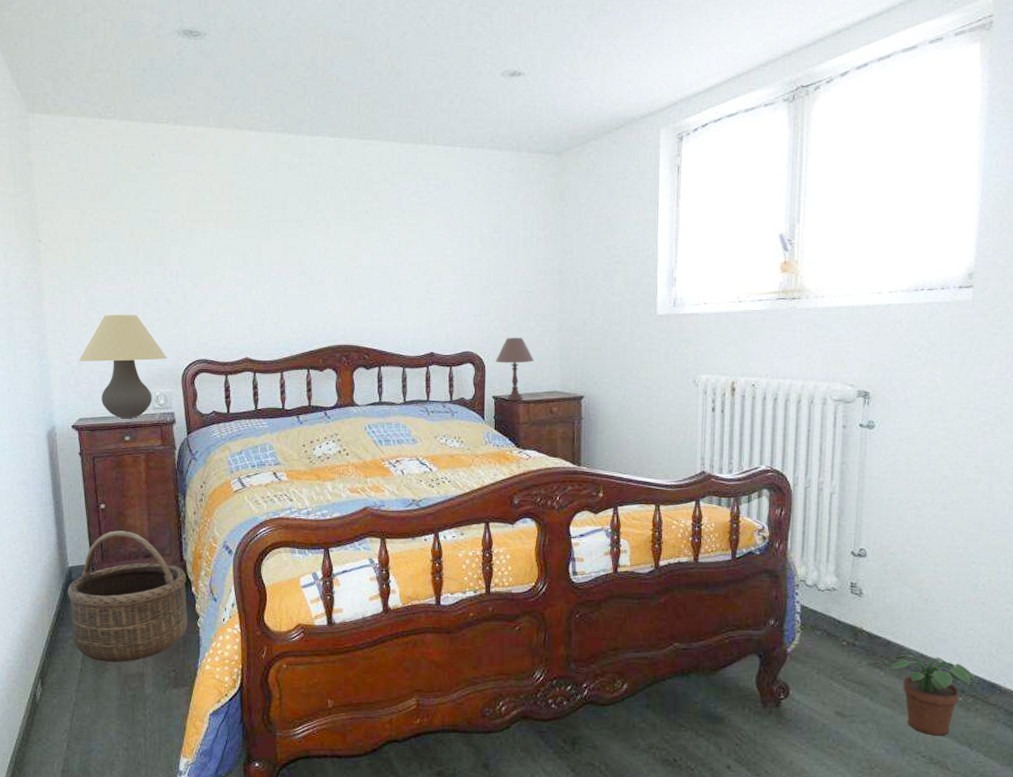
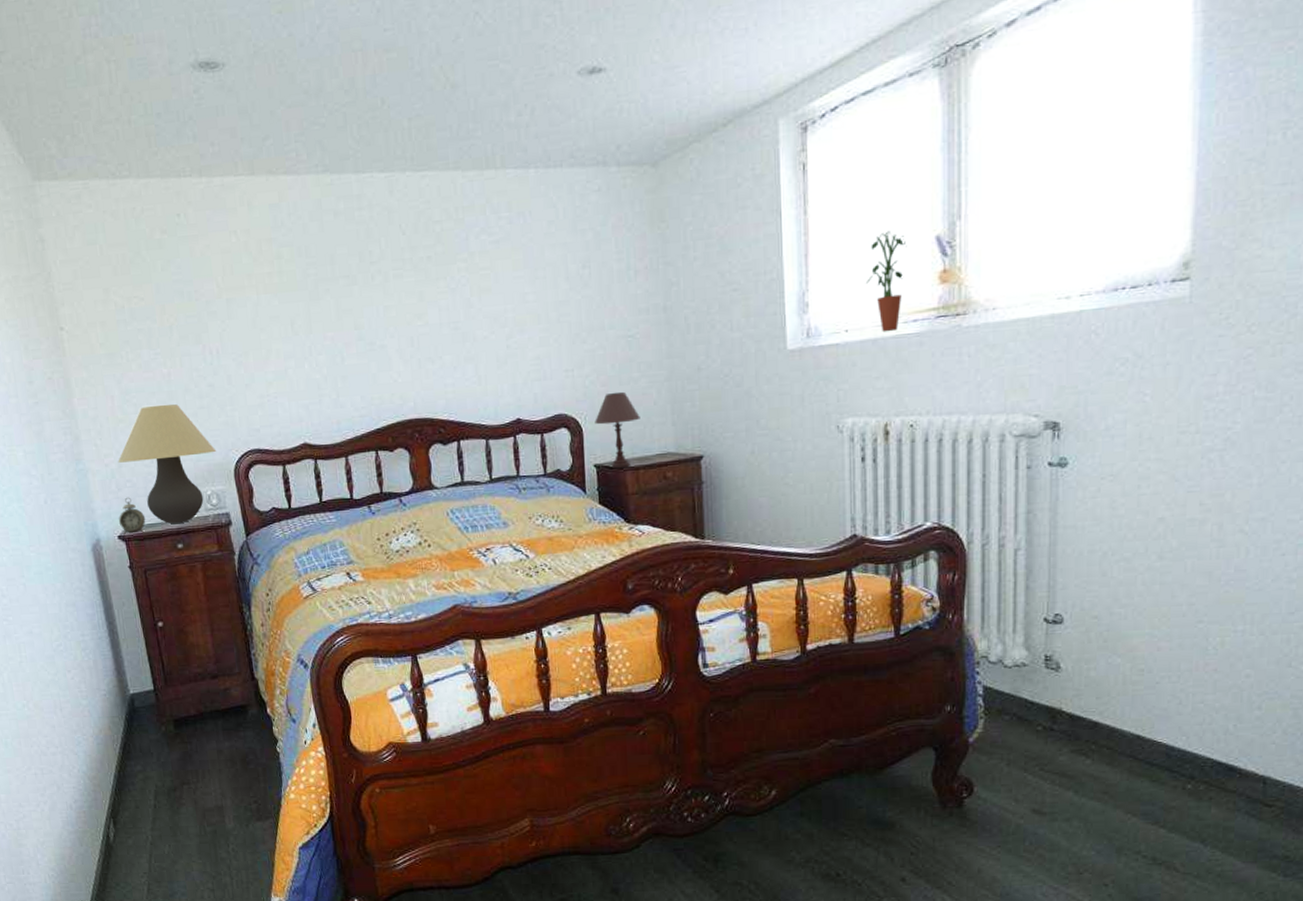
basket: present [67,531,187,663] -> none [131,650,266,797]
alarm clock: none [74,392,99,425] -> present [119,497,146,535]
potted plant: none [723,226,757,308] -> present [867,231,907,333]
potted plant: present [889,654,975,736] -> none [1097,736,1207,832]

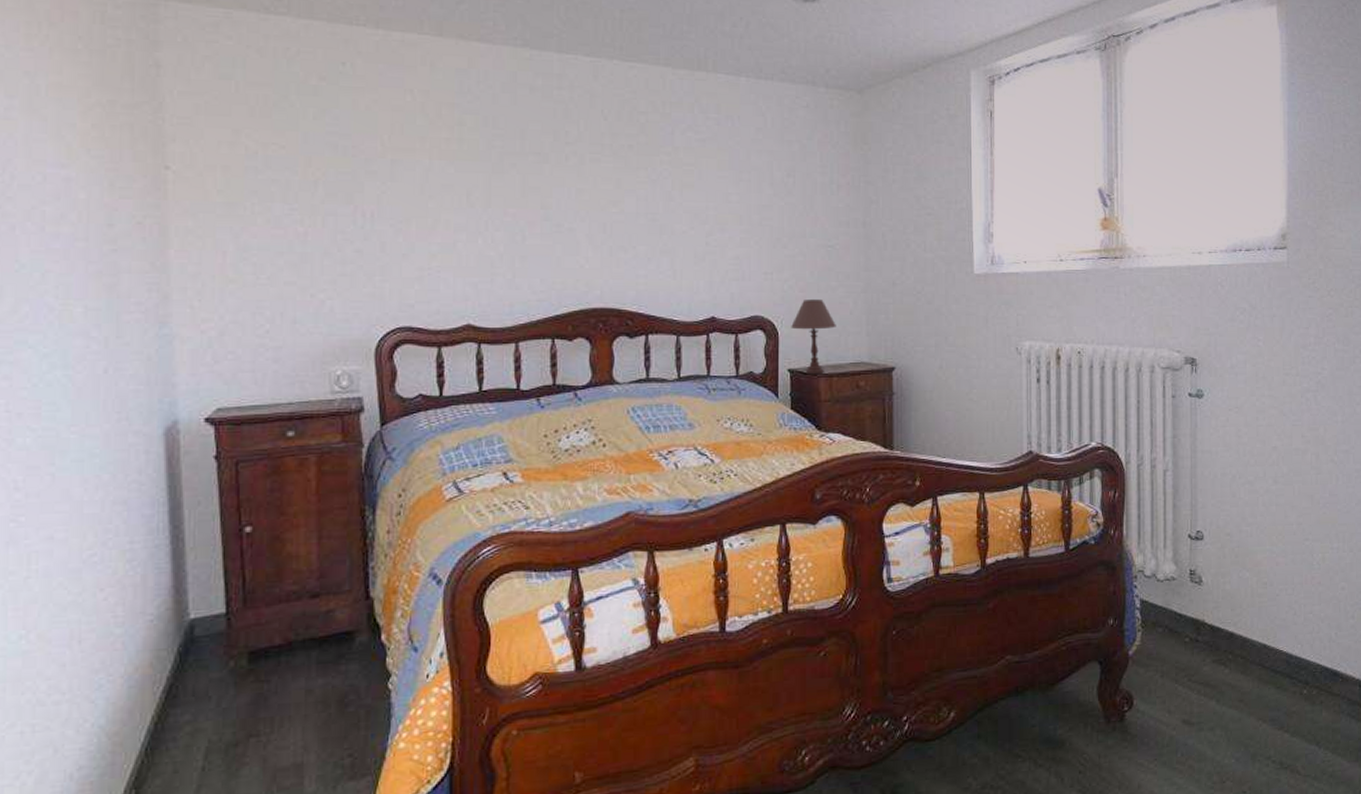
table lamp: present [118,404,217,524] -> none [220,267,356,406]
alarm clock: present [119,497,146,535] -> none [210,372,248,418]
potted plant: present [867,231,907,333] -> none [1042,179,1075,267]

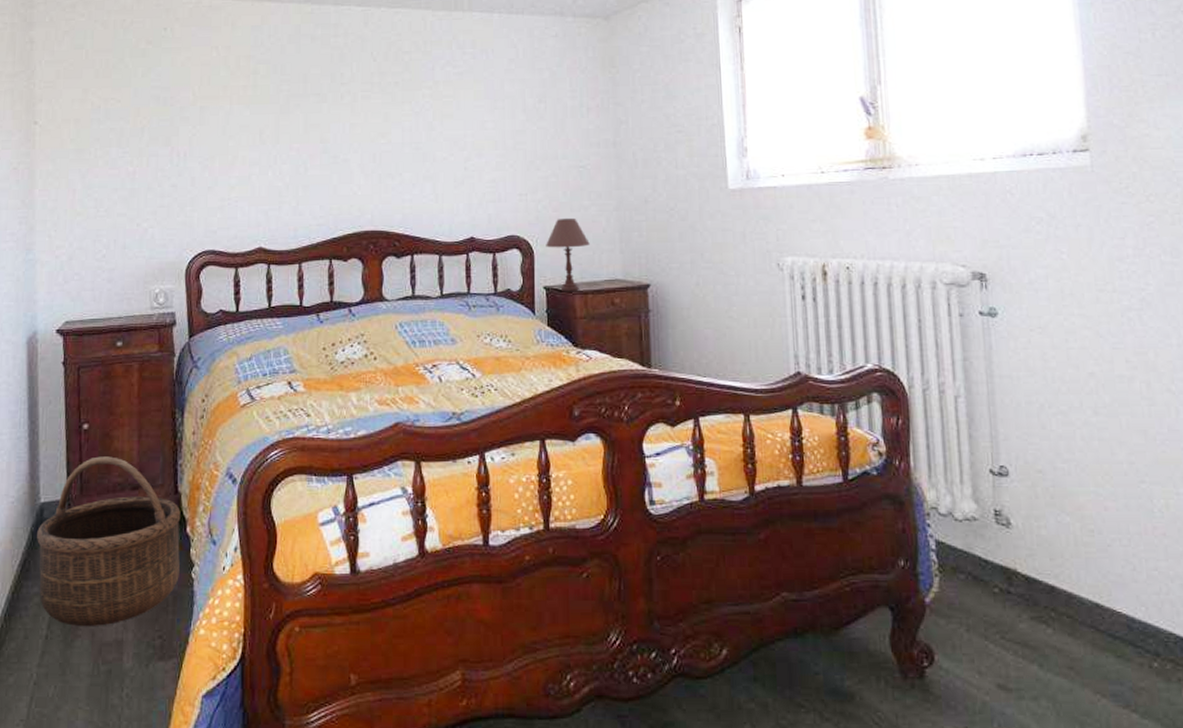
basket: none [185,562,374,754] -> present [36,456,181,627]

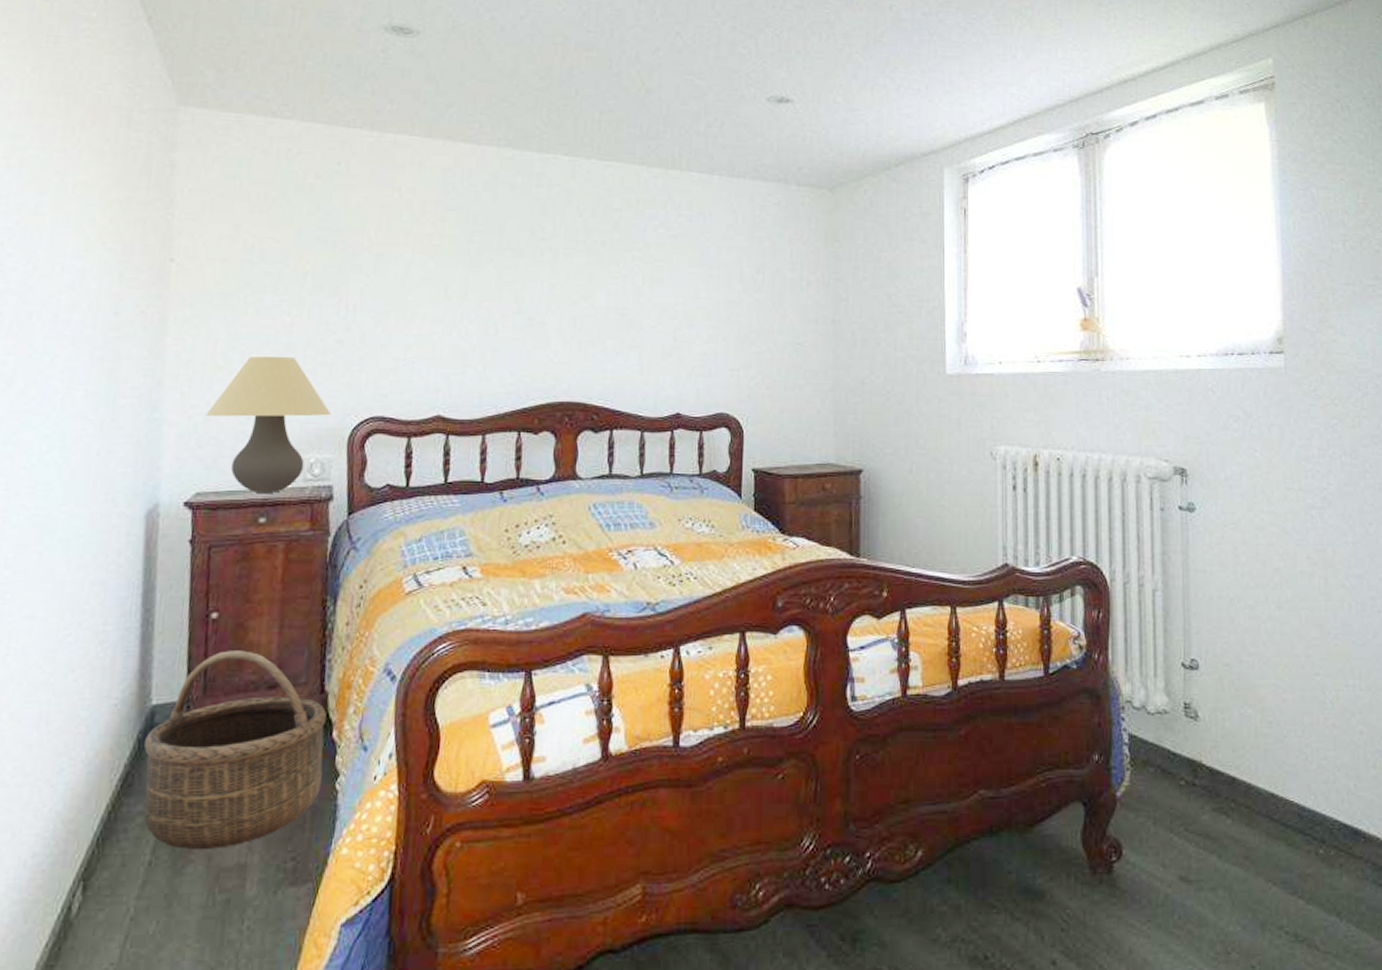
table lamp: none [69,201,171,320] -> present [205,356,332,493]
table lamp: present [546,217,590,292] -> none [756,396,803,476]

